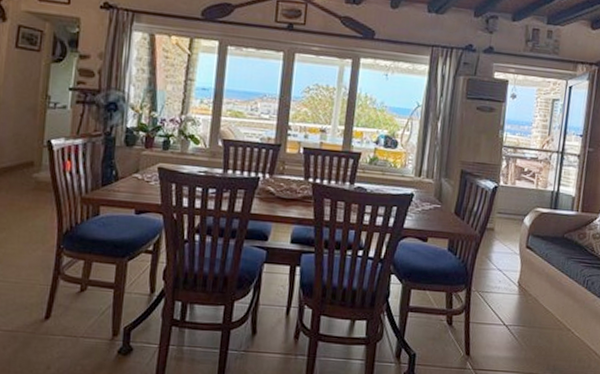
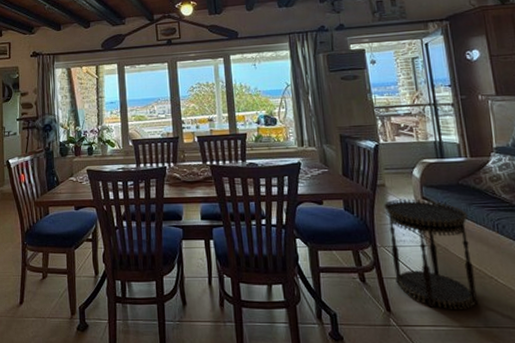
side table: none [481,245,564,358] -> present [384,198,479,310]

